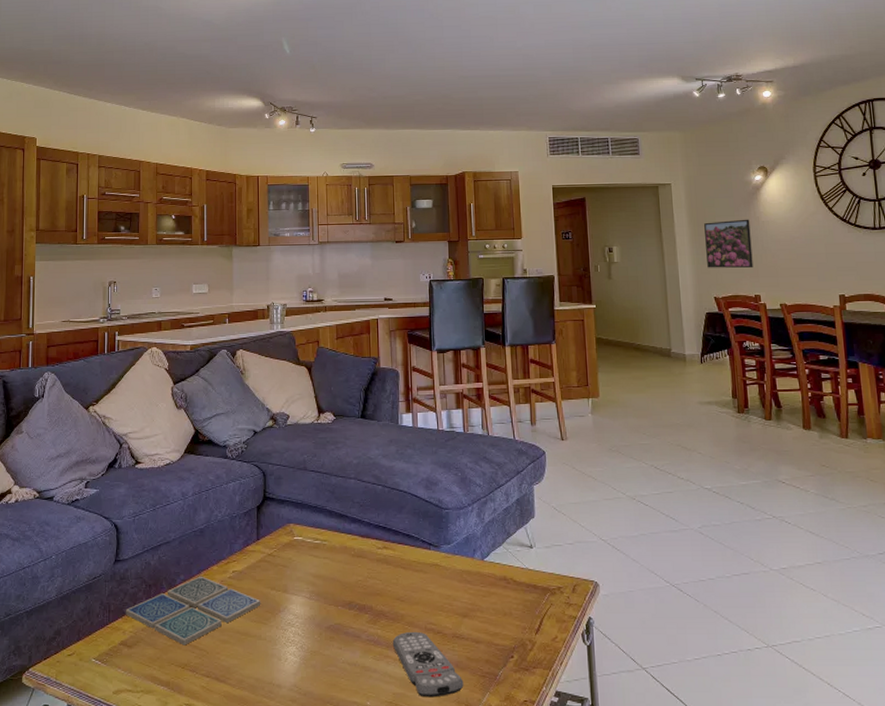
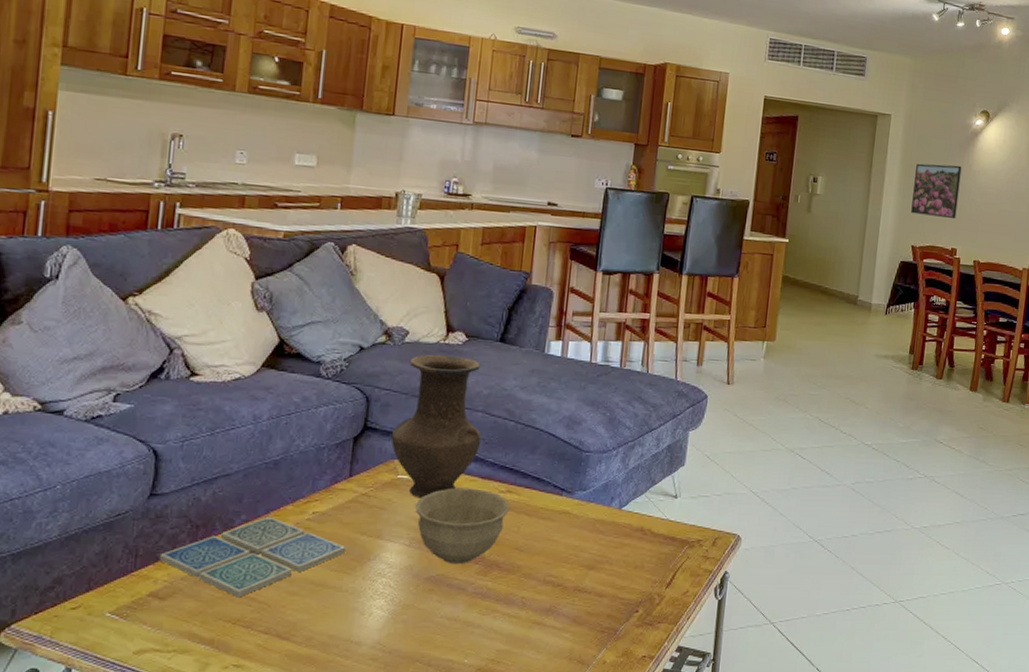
vase: none [285,432,357,556] -> present [391,354,482,498]
bowl: none [310,546,389,615] -> present [414,488,511,565]
remote control: present [392,631,464,698] -> none [503,584,580,654]

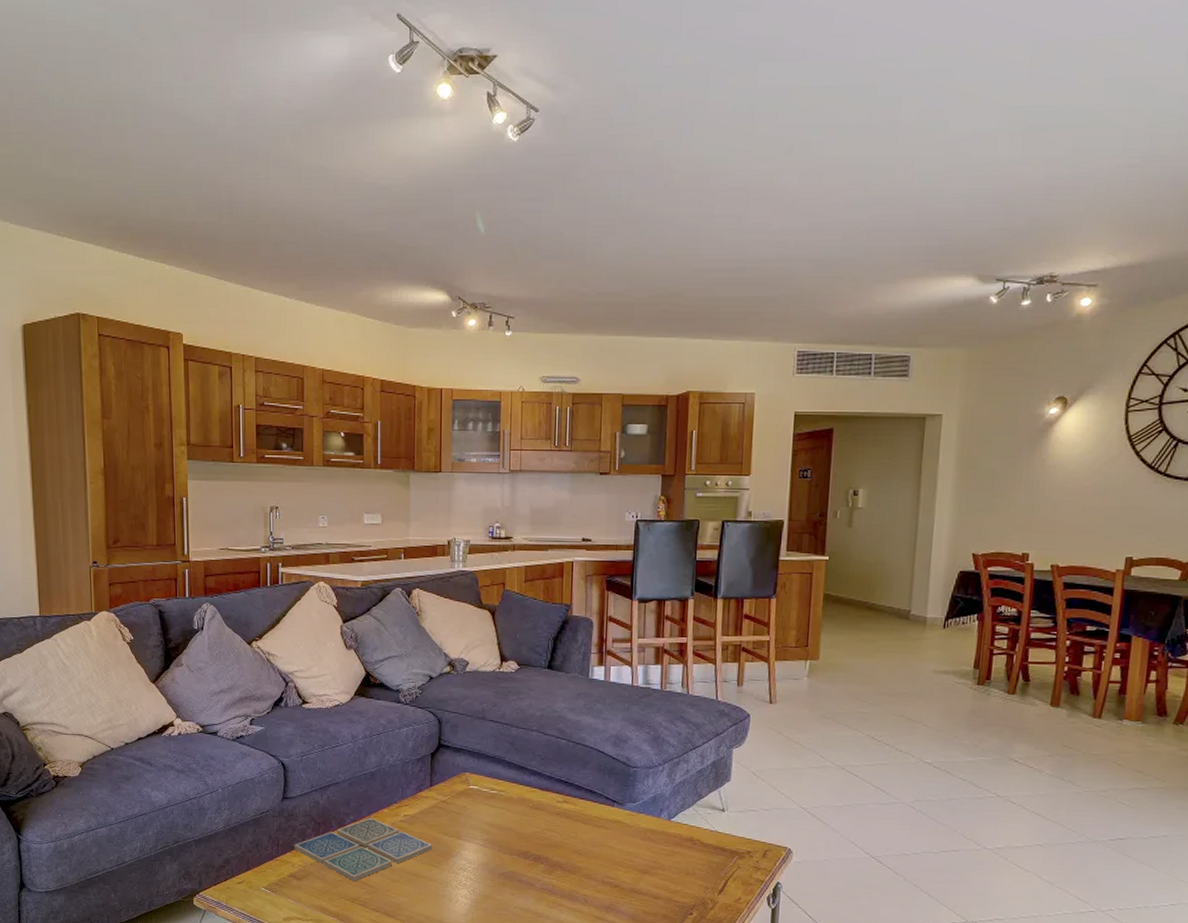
vase: present [391,354,482,498] -> none [461,681,538,806]
bowl: present [414,488,511,565] -> none [485,797,568,864]
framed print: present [911,163,962,220] -> none [970,461,1033,522]

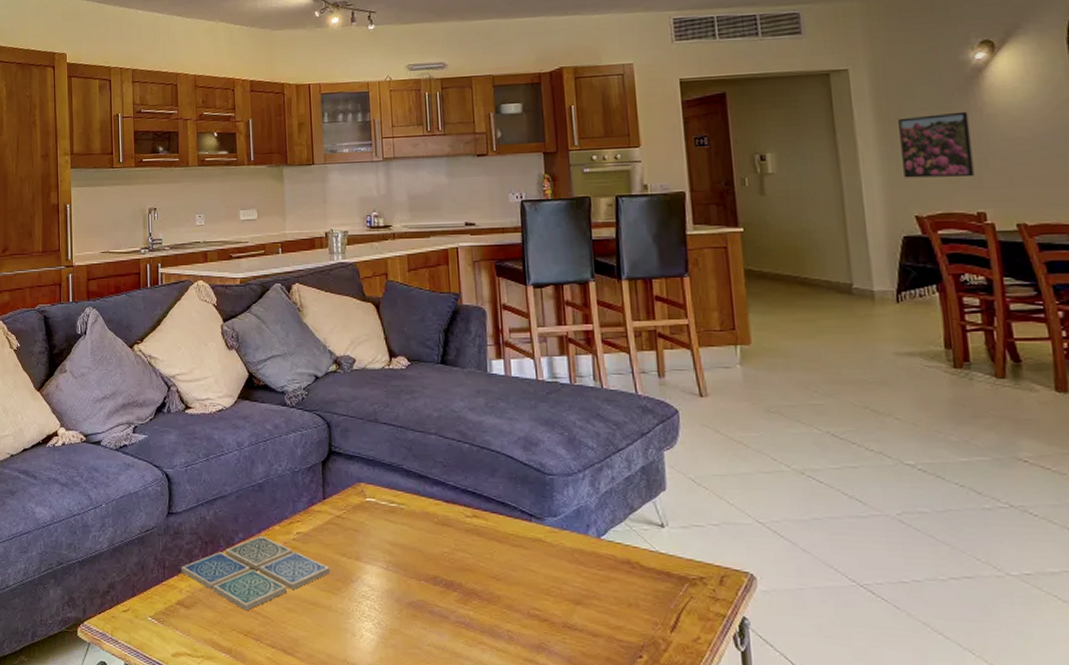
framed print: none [970,461,1033,522] -> present [898,111,975,178]

